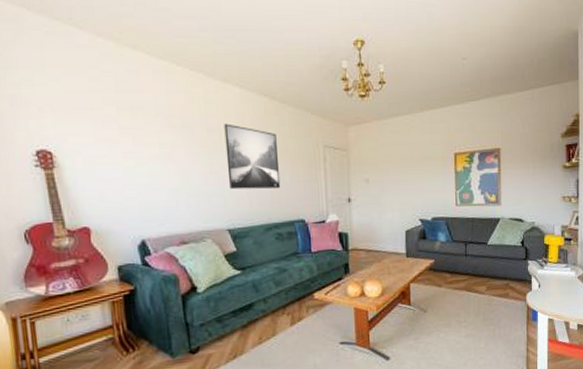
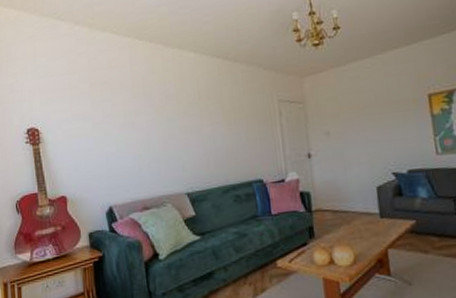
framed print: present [224,123,281,190] -> none [181,88,237,153]

